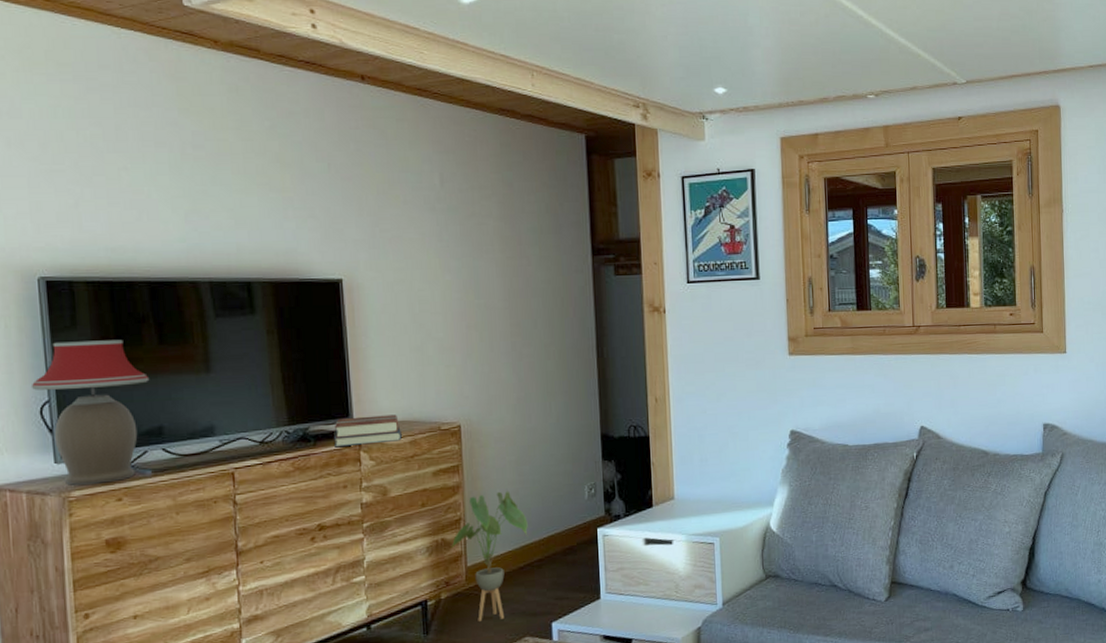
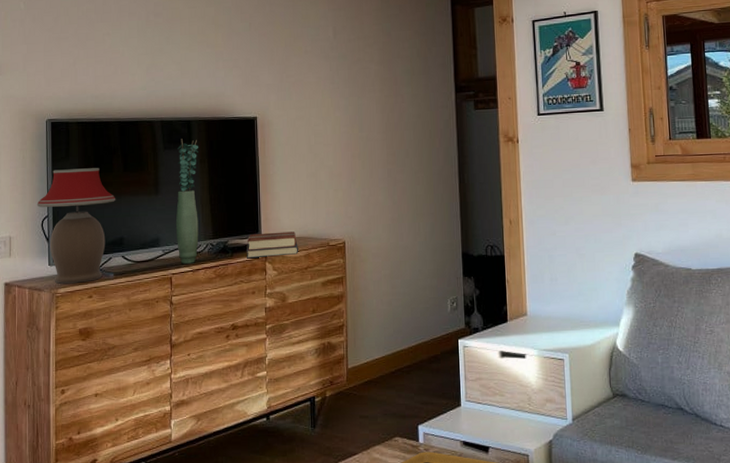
vase: none [234,304,269,457] -> present [175,139,199,265]
house plant: present [452,491,529,621] -> none [336,301,399,419]

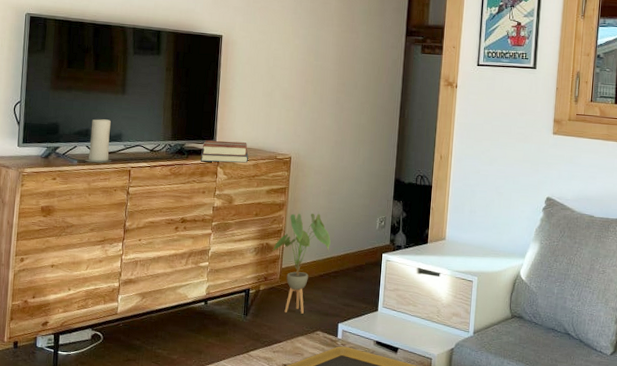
table lamp: present [36,168,116,285] -> none [10,60,85,166]
candle: none [122,224,151,274] -> present [85,119,112,163]
vase: present [175,139,199,265] -> none [138,46,166,161]
house plant: none [336,301,399,419] -> present [273,213,331,314]

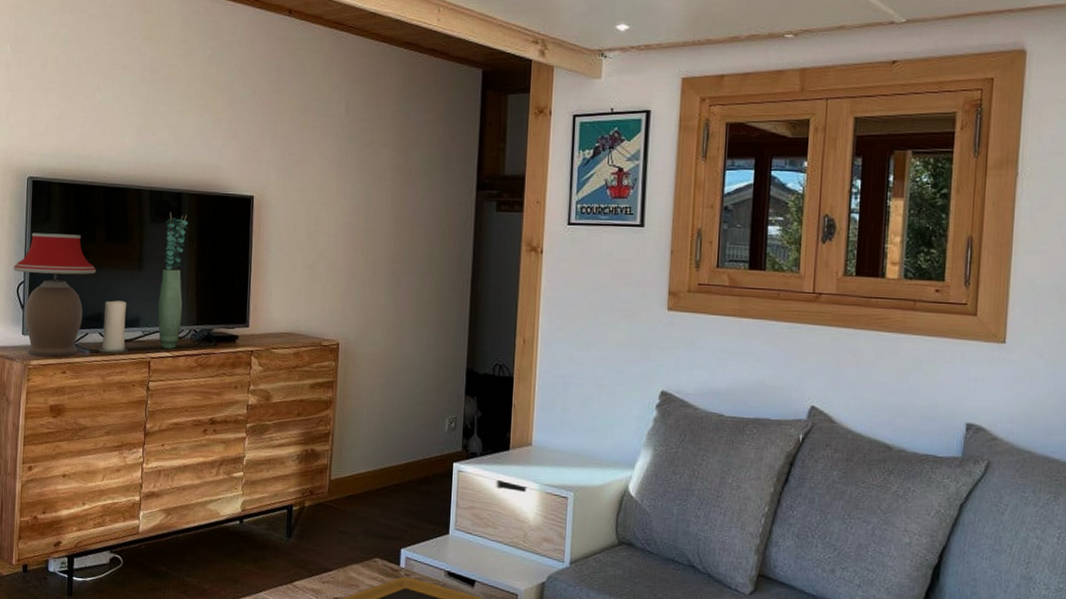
table lamp: none [10,60,85,166] -> present [13,232,97,358]
vase: none [138,46,166,161] -> present [157,212,188,350]
books: present [201,140,248,163] -> none [231,324,288,352]
house plant: present [273,213,331,314] -> none [320,412,389,536]

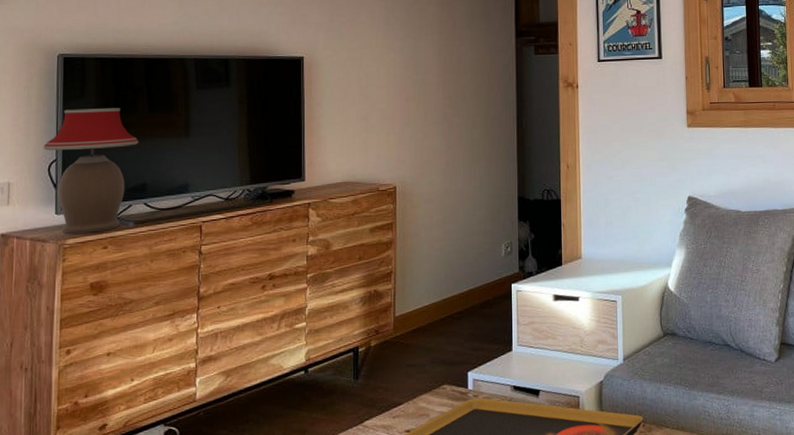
candle: present [98,300,129,353] -> none [144,169,177,223]
vase: present [157,212,188,350] -> none [208,78,237,212]

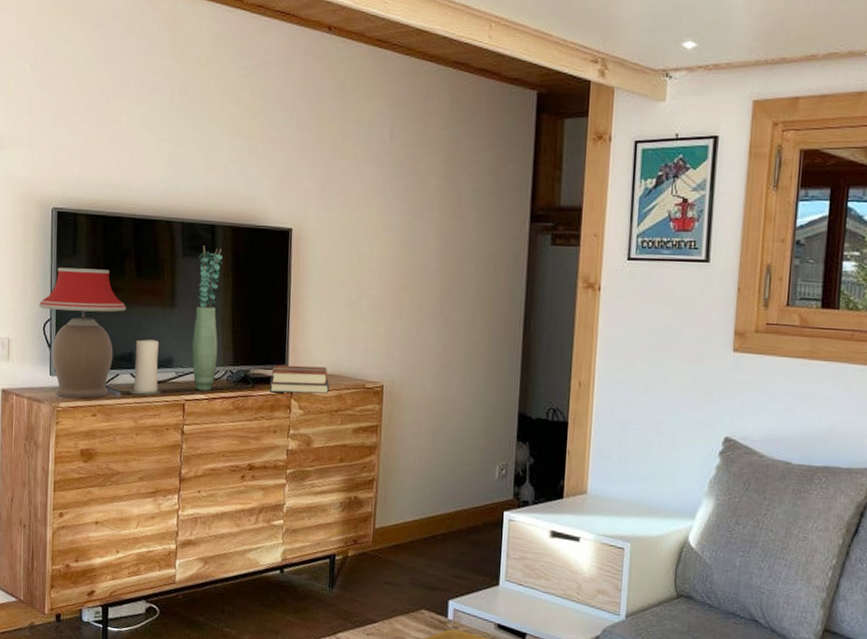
candle: none [144,169,177,223] -> present [130,339,162,395]
vase: none [208,78,237,212] -> present [191,246,222,392]
books: none [288,176,345,205] -> present [270,365,329,394]

